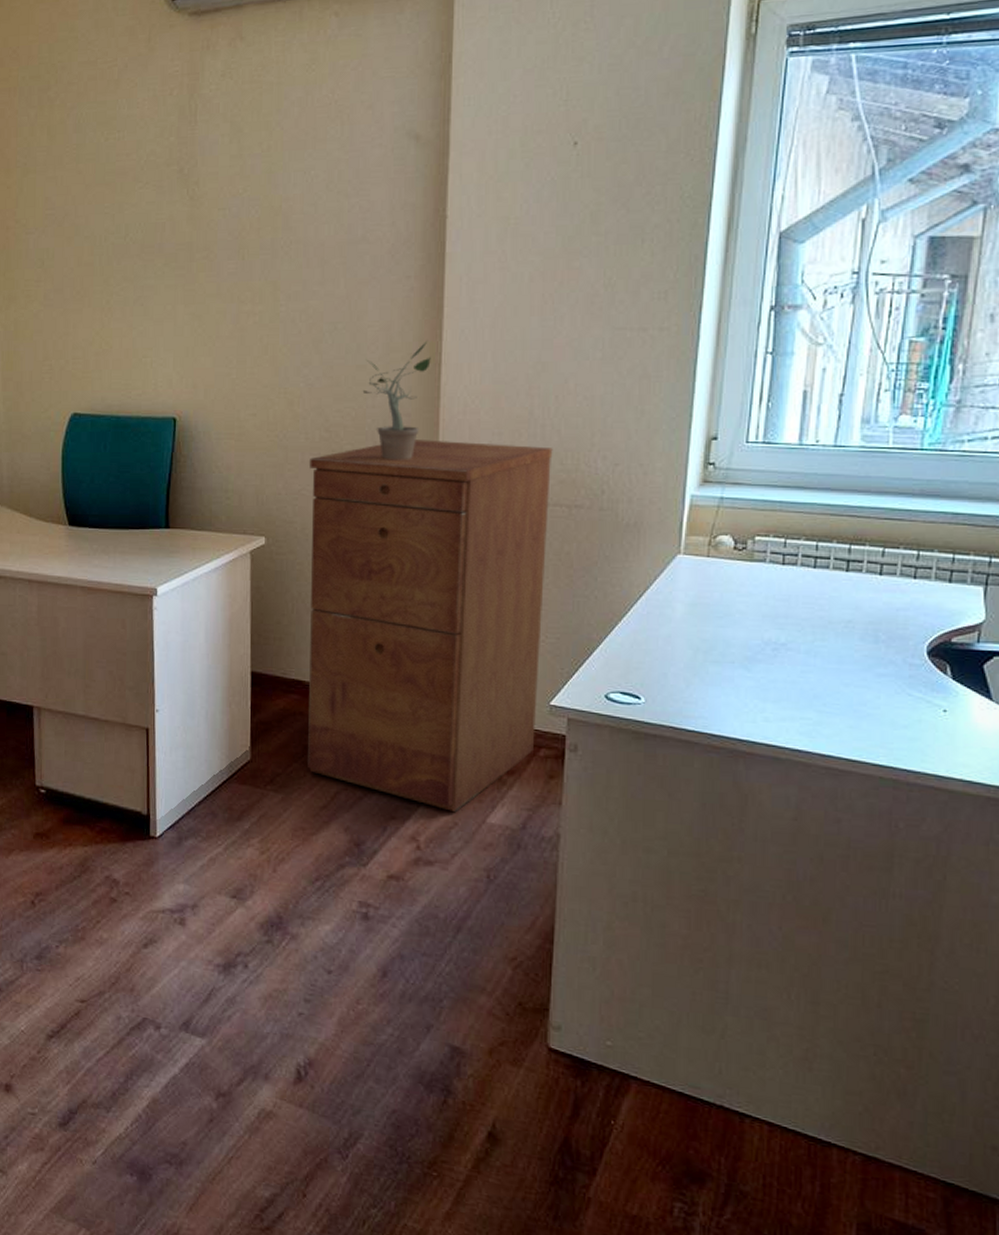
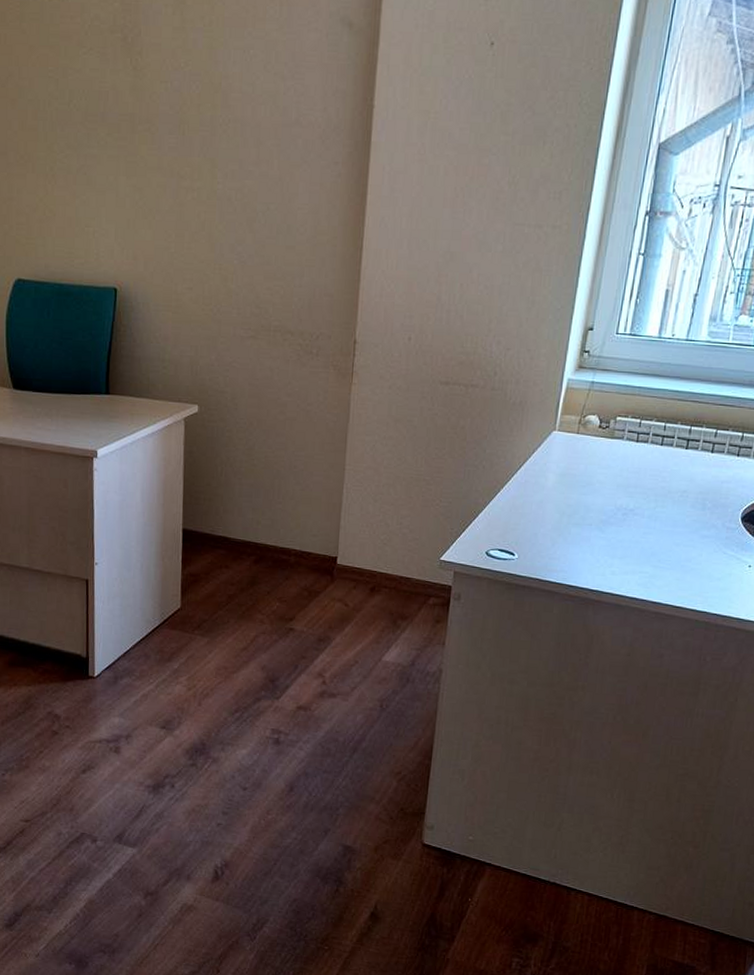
filing cabinet: present [308,440,553,812] -> none [231,319,456,652]
potted plant: present [362,340,431,460] -> none [291,225,354,338]

